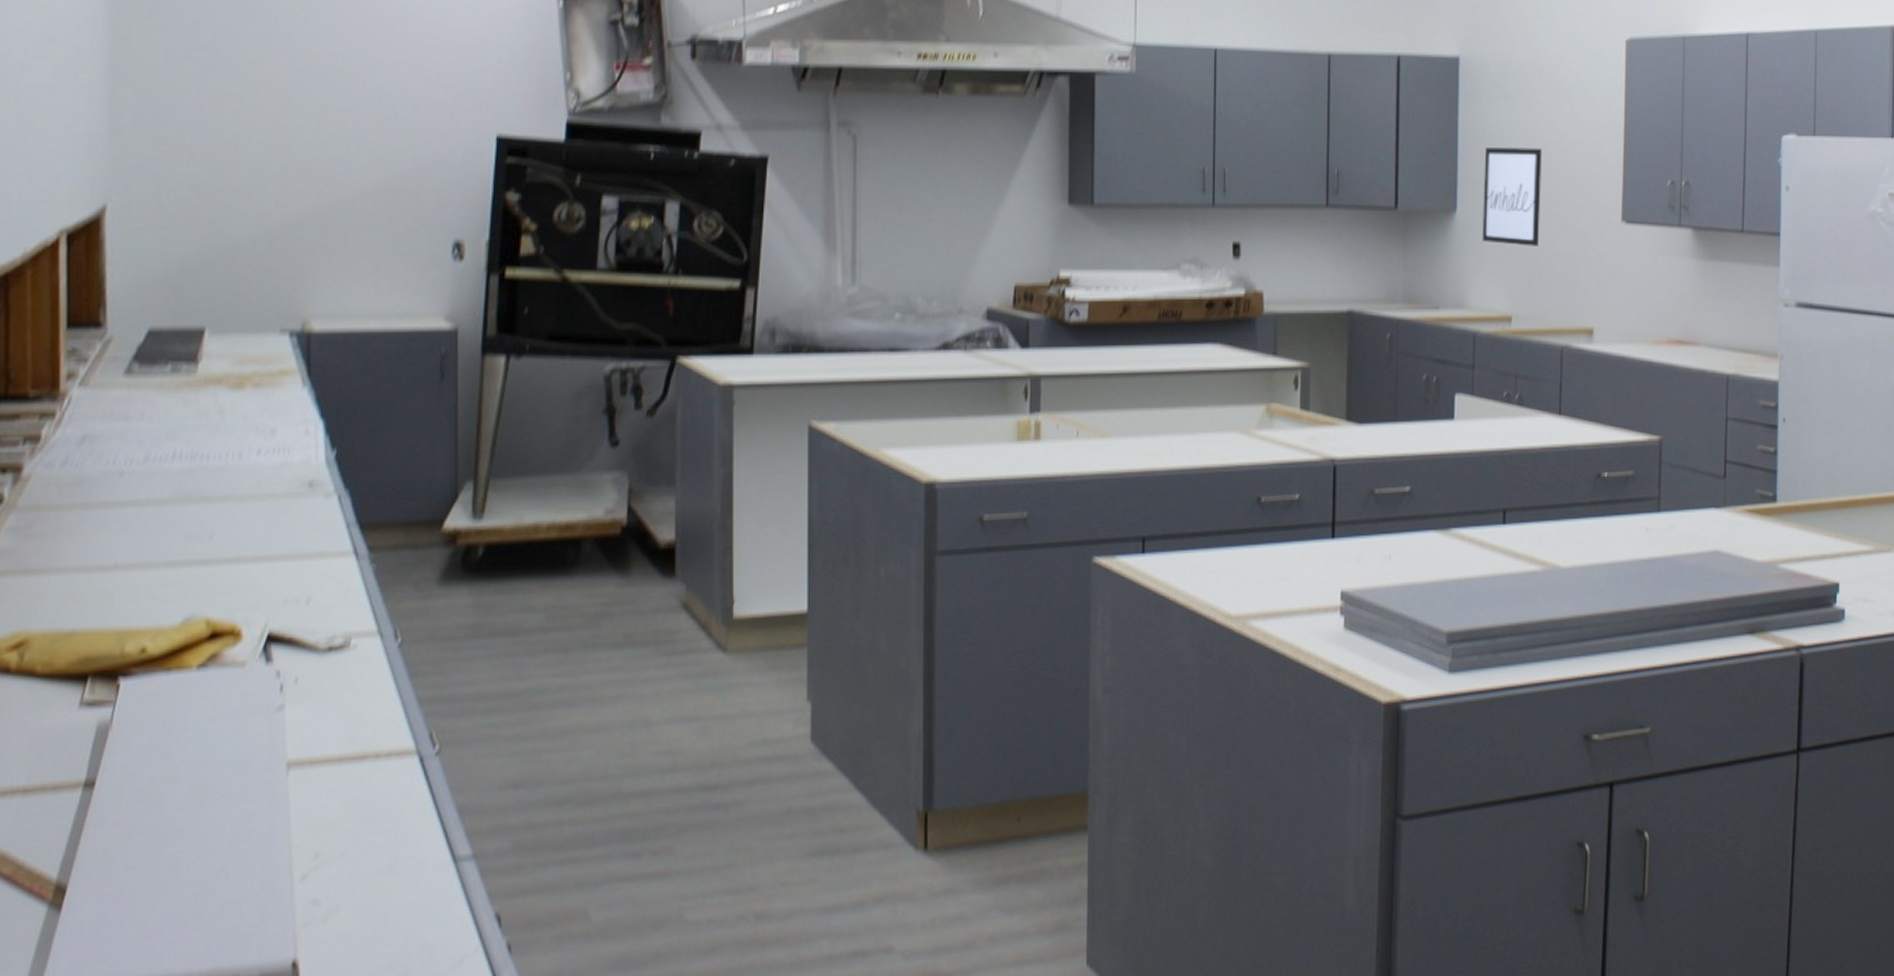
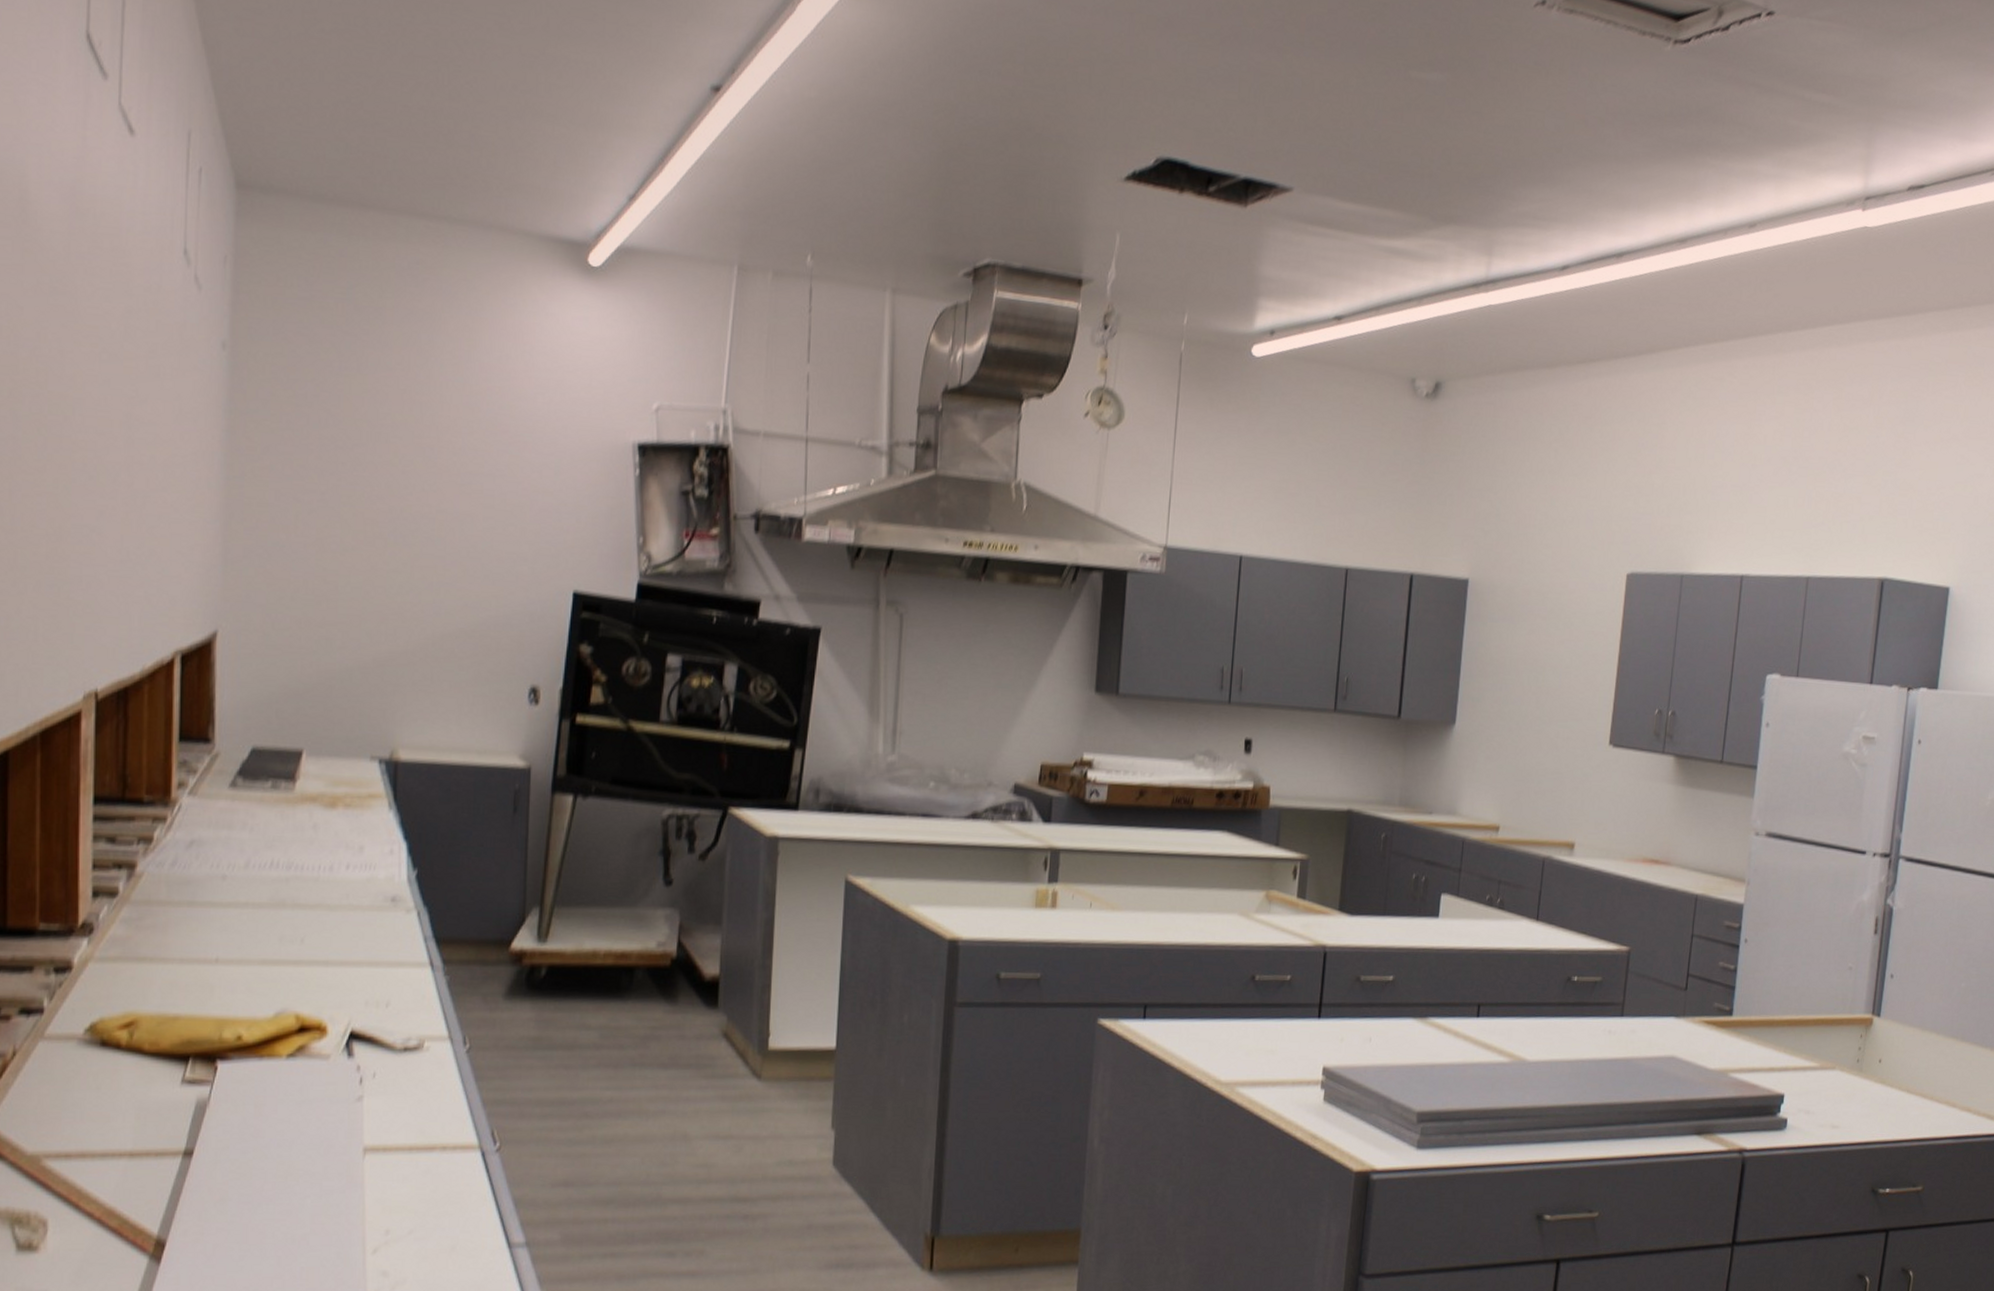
wall art: present [1481,148,1542,246] -> none [1477,666,1540,762]

